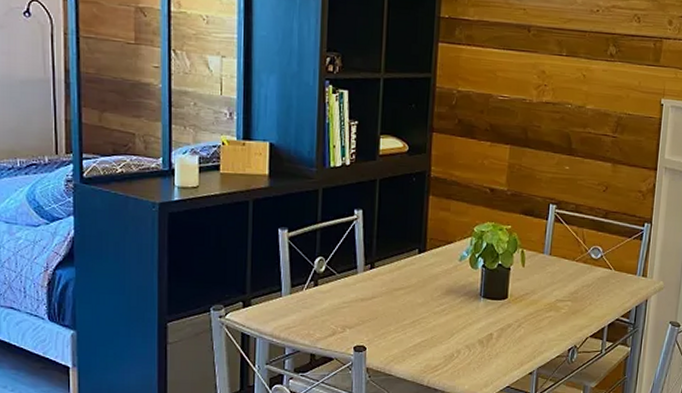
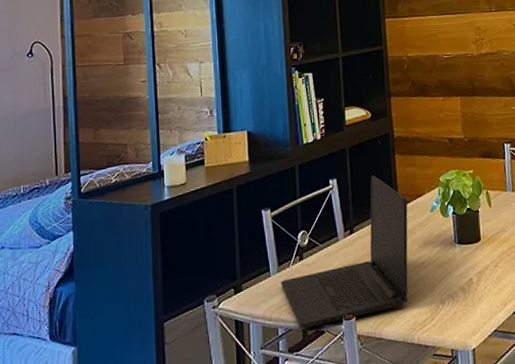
laptop: none [292,213,435,353] -> present [281,175,408,329]

